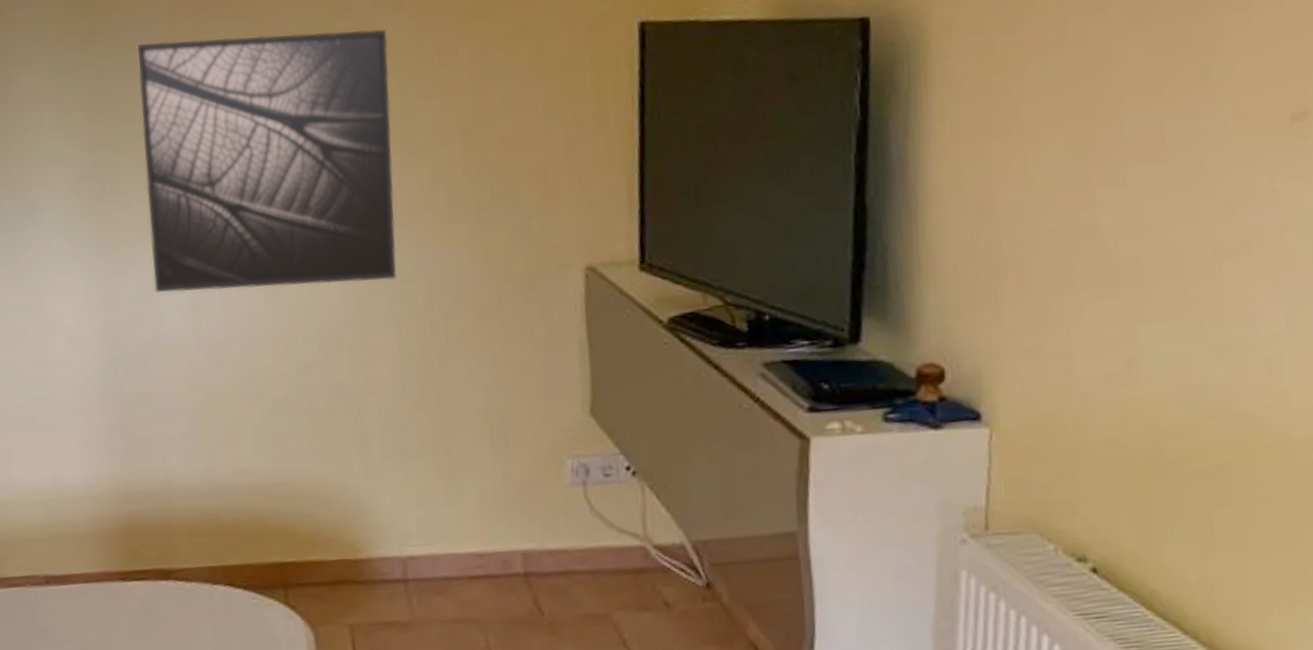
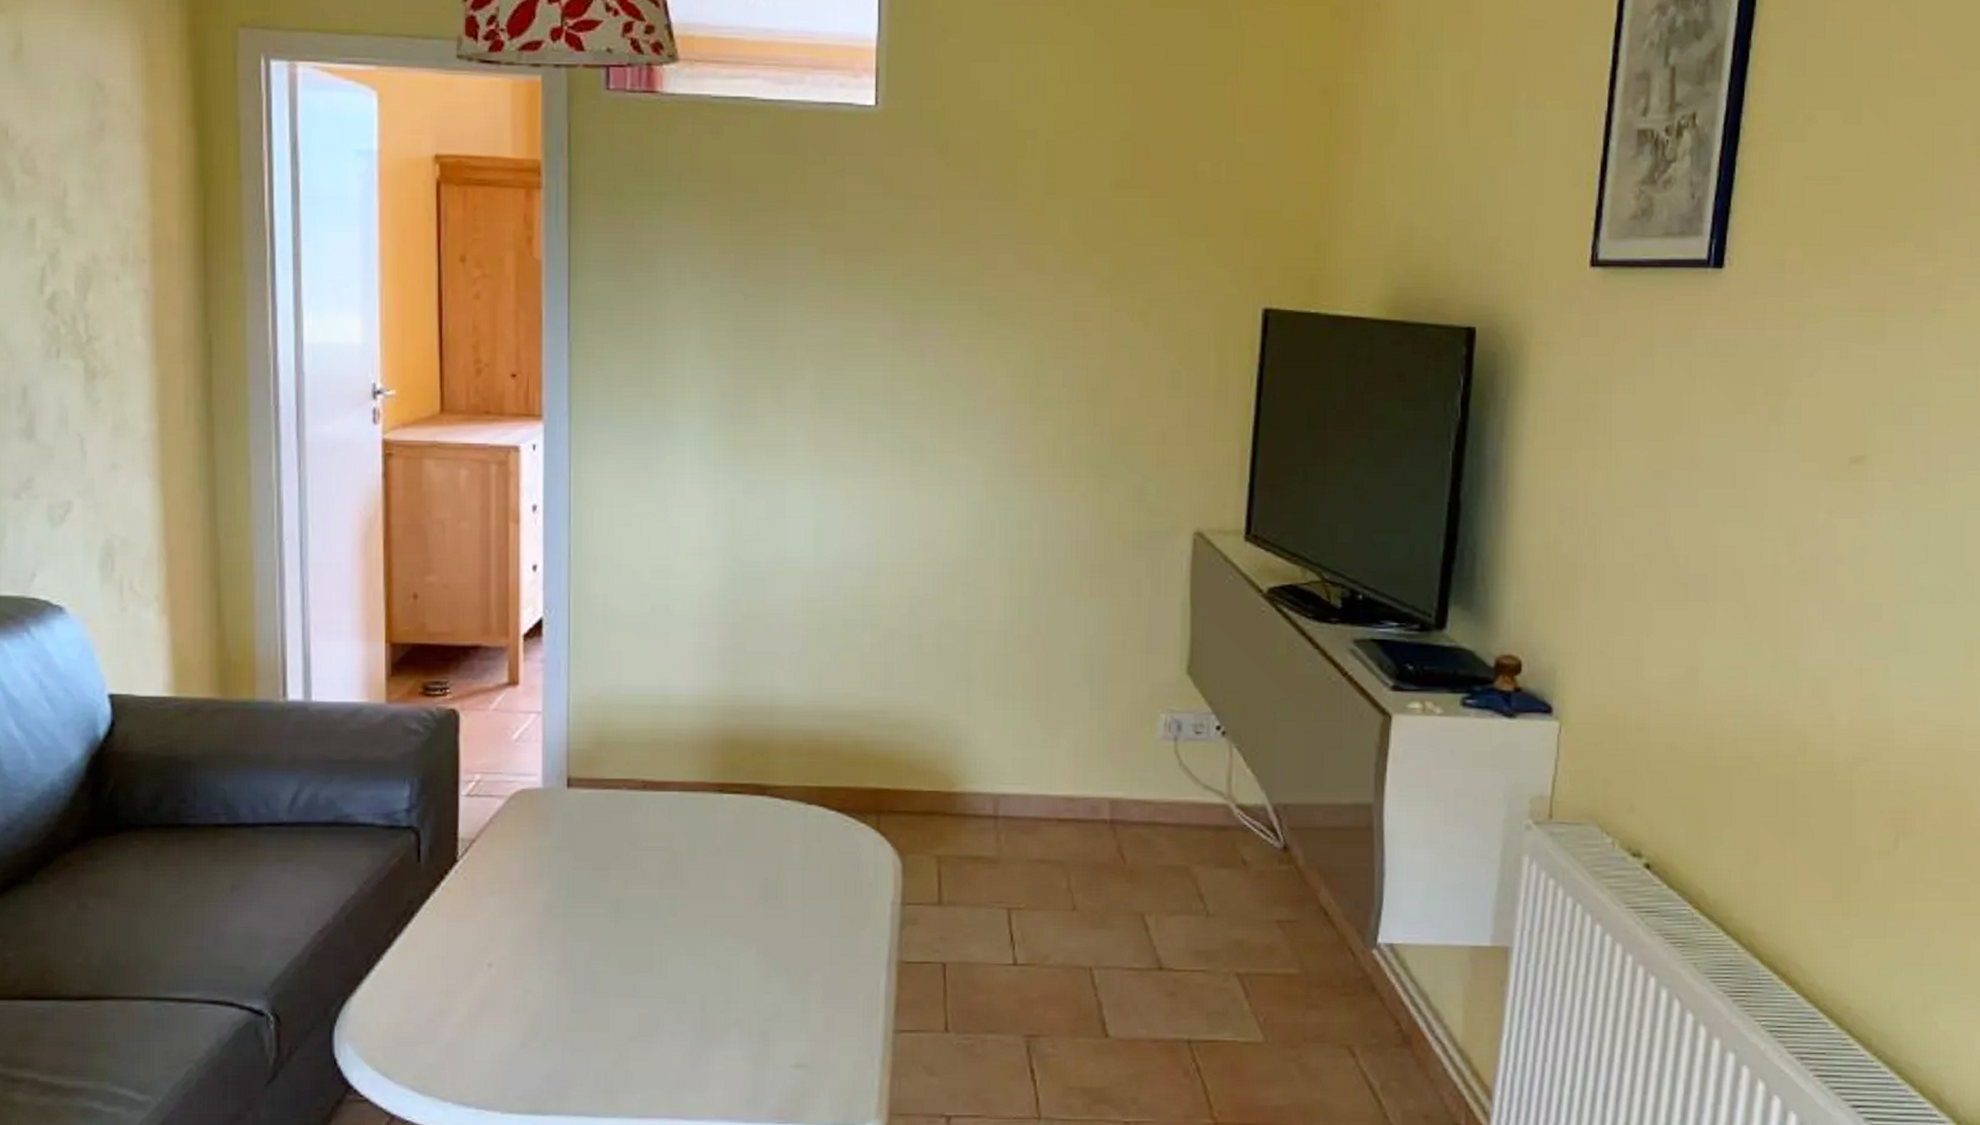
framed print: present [136,29,398,292] -> none [781,277,1027,525]

